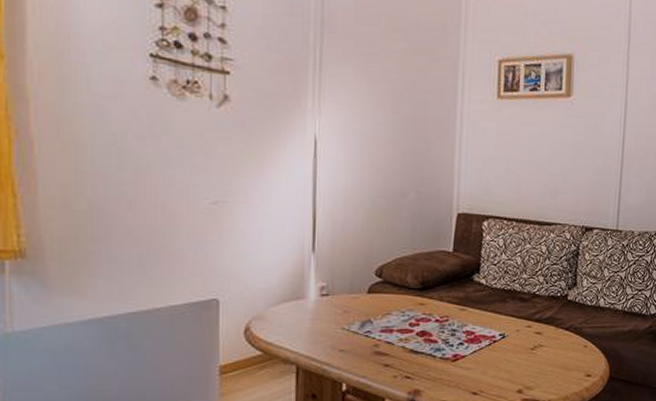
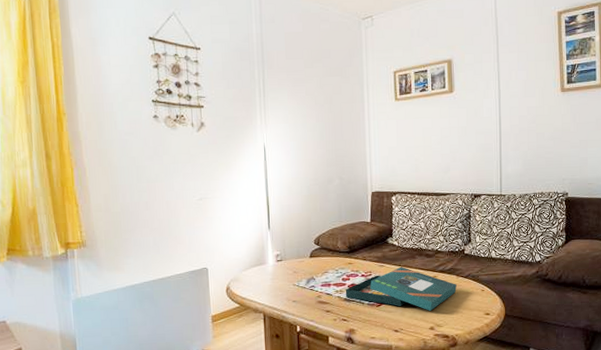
board game: none [412,311,555,369] -> present [345,266,457,311]

